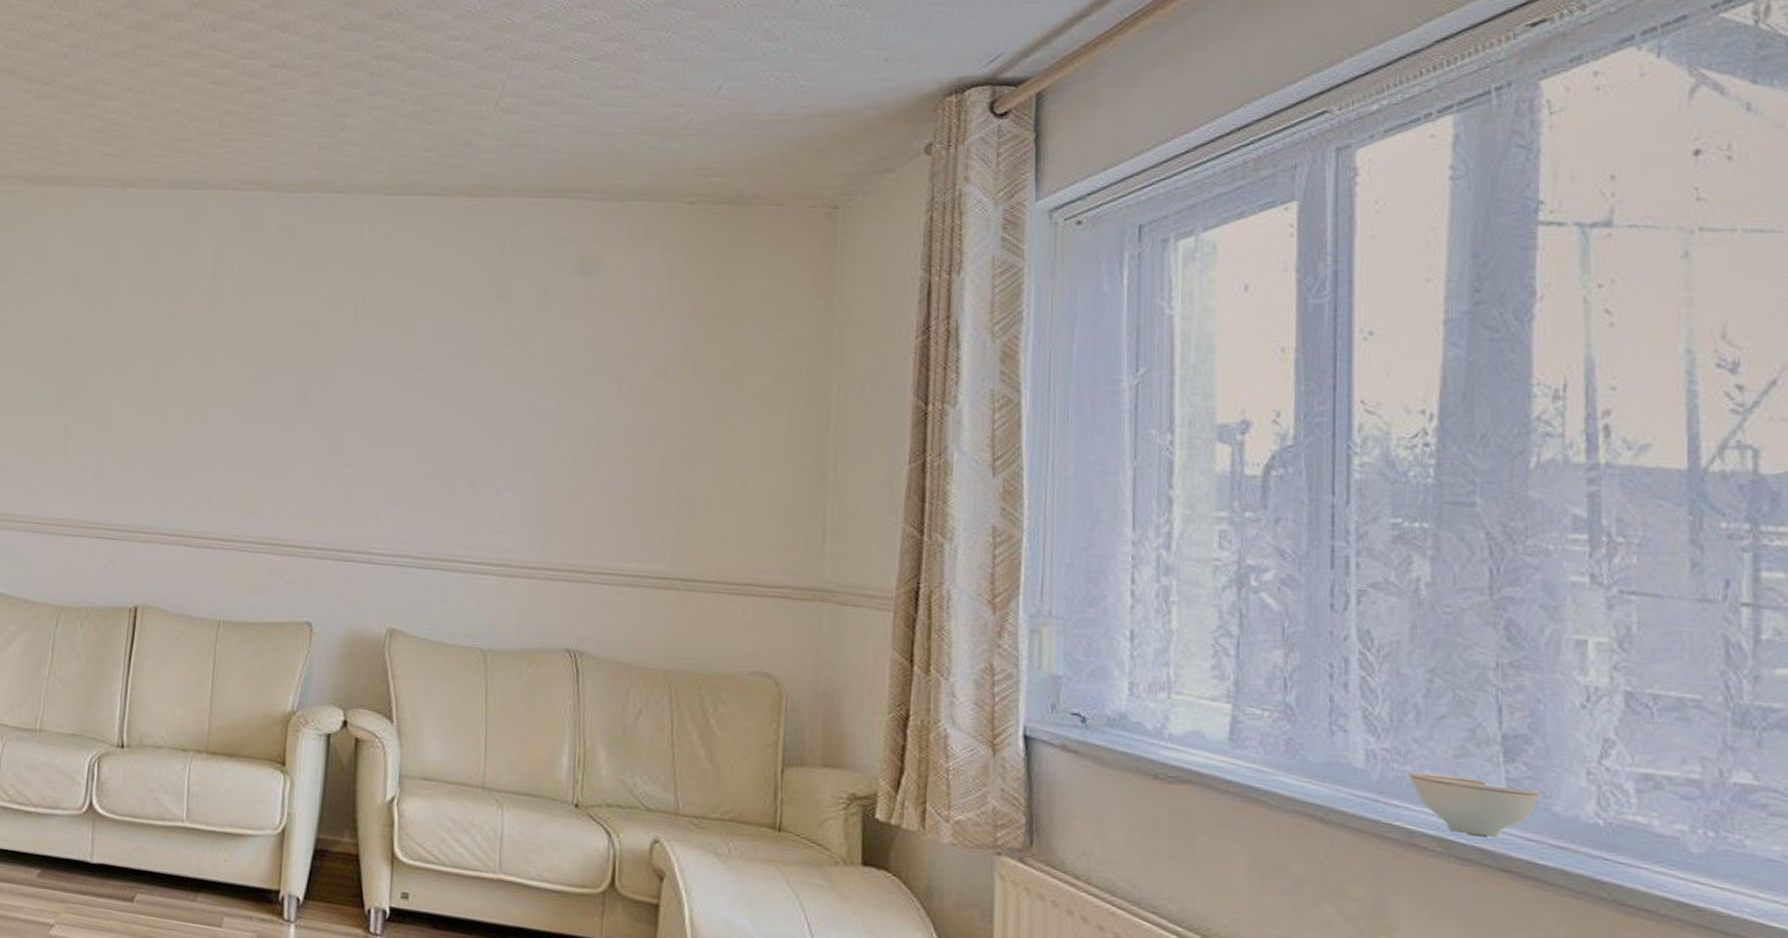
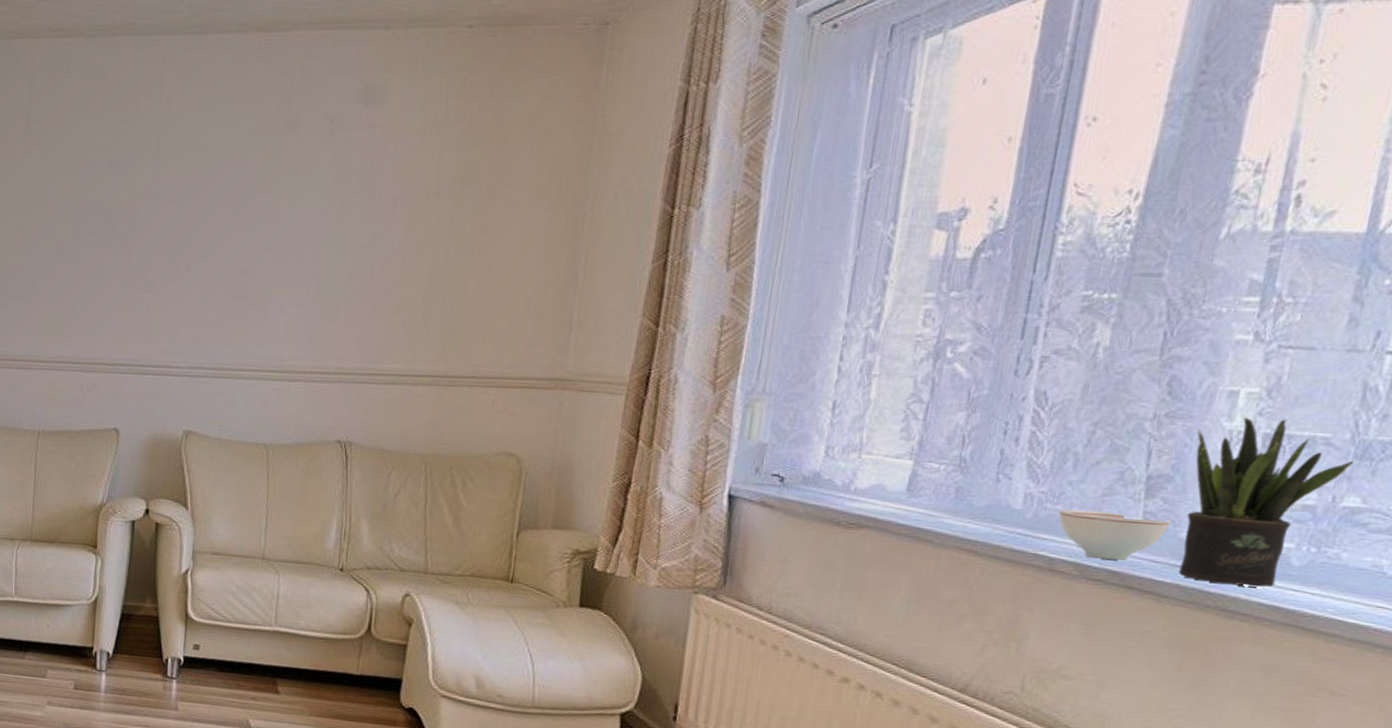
potted plant: none [1549,671,1733,878] -> present [1179,417,1354,587]

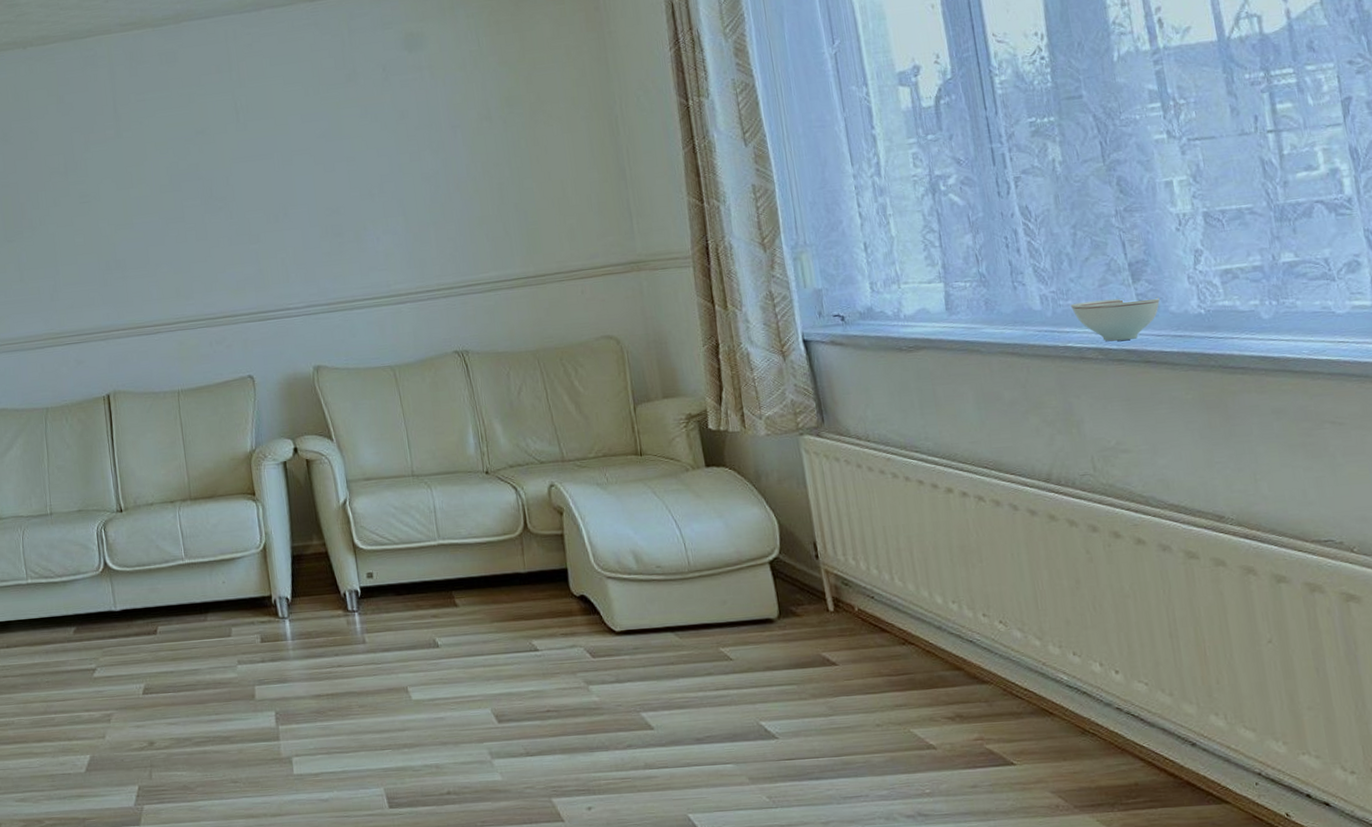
potted plant: present [1179,417,1354,587] -> none [1153,198,1277,345]

